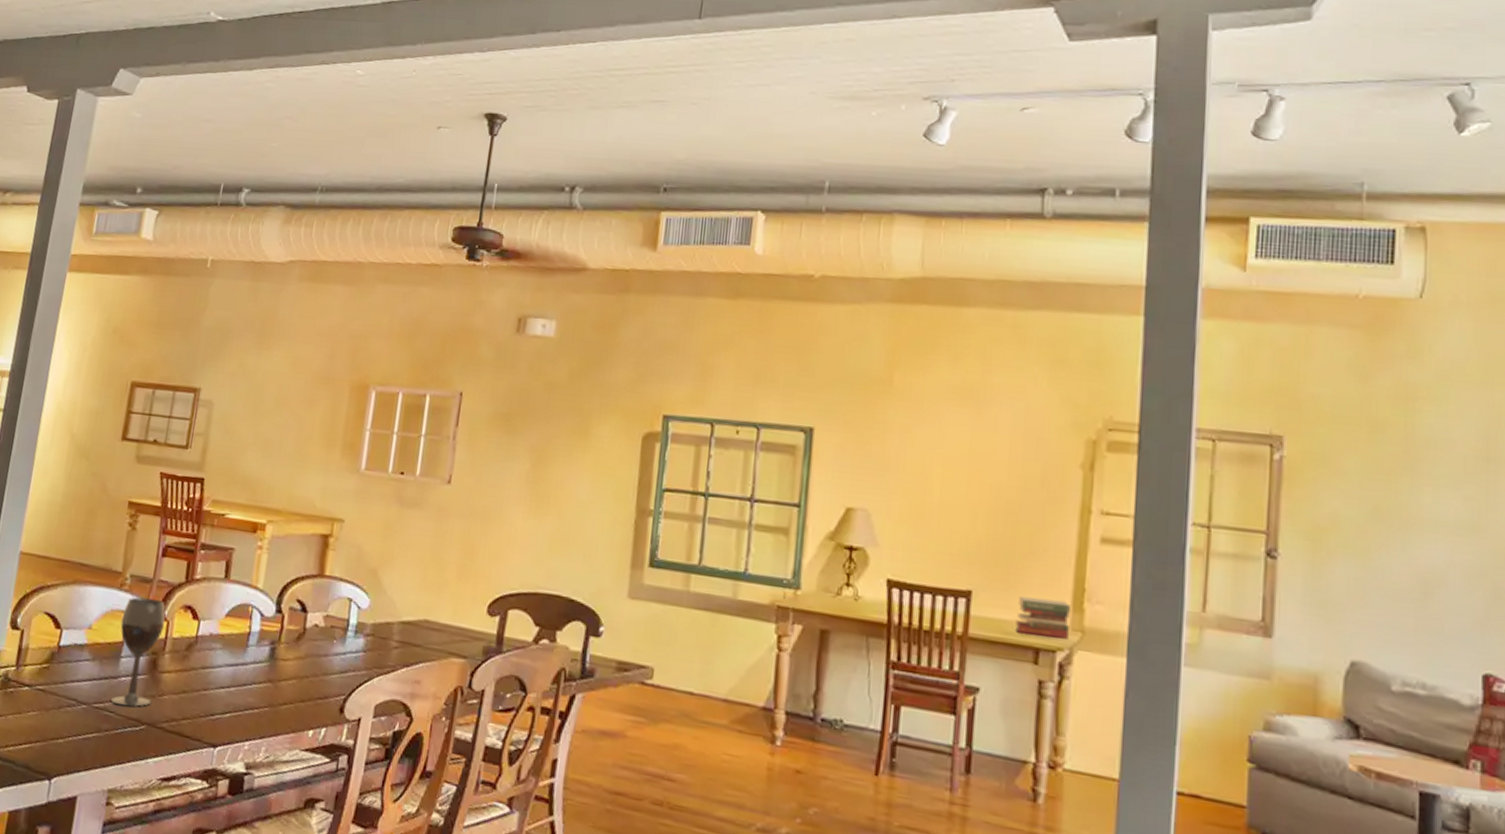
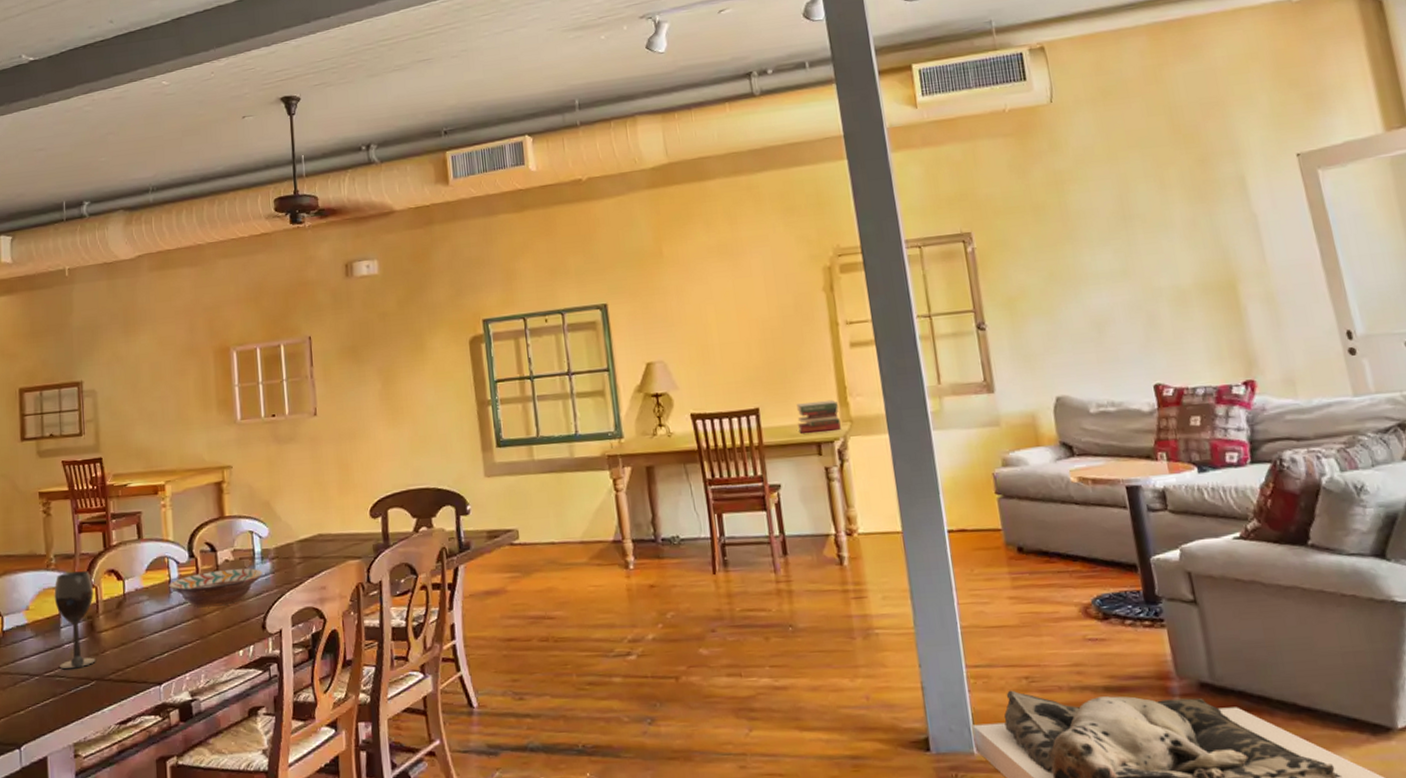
decorative bowl: none [247,632,353,675] -> present [169,568,262,608]

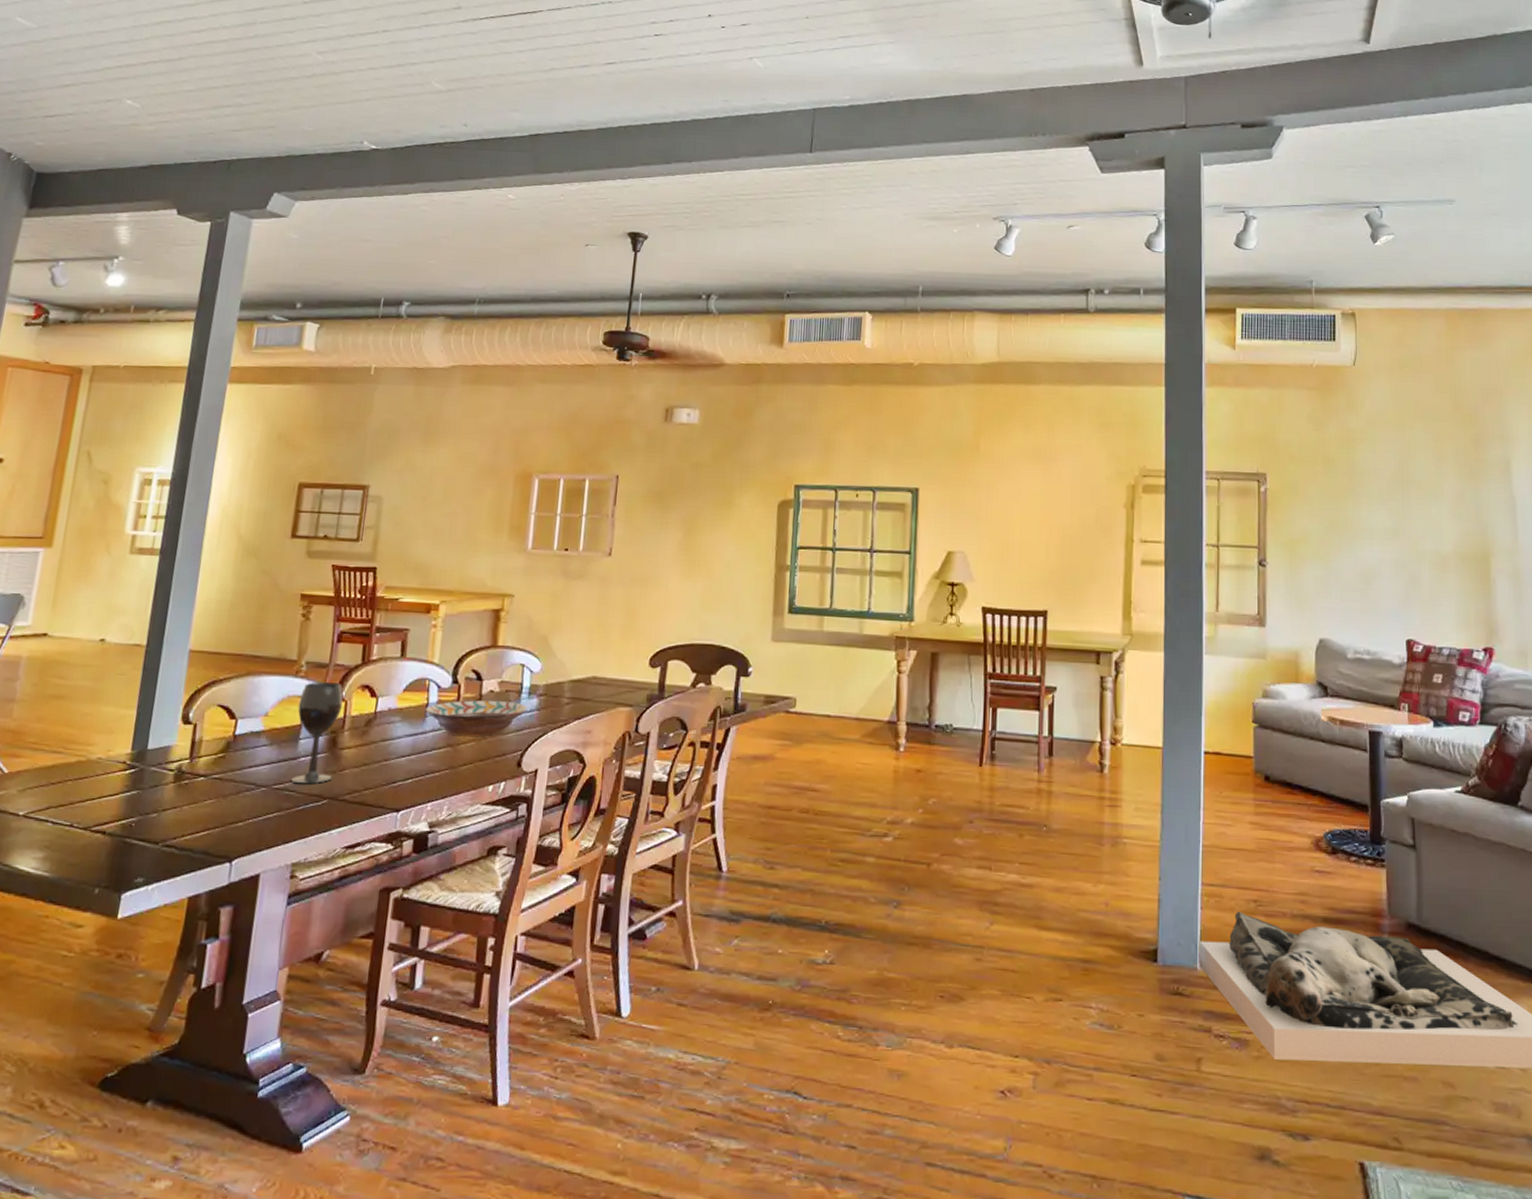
books: present [797,399,841,433] -> none [1082,611,1121,642]

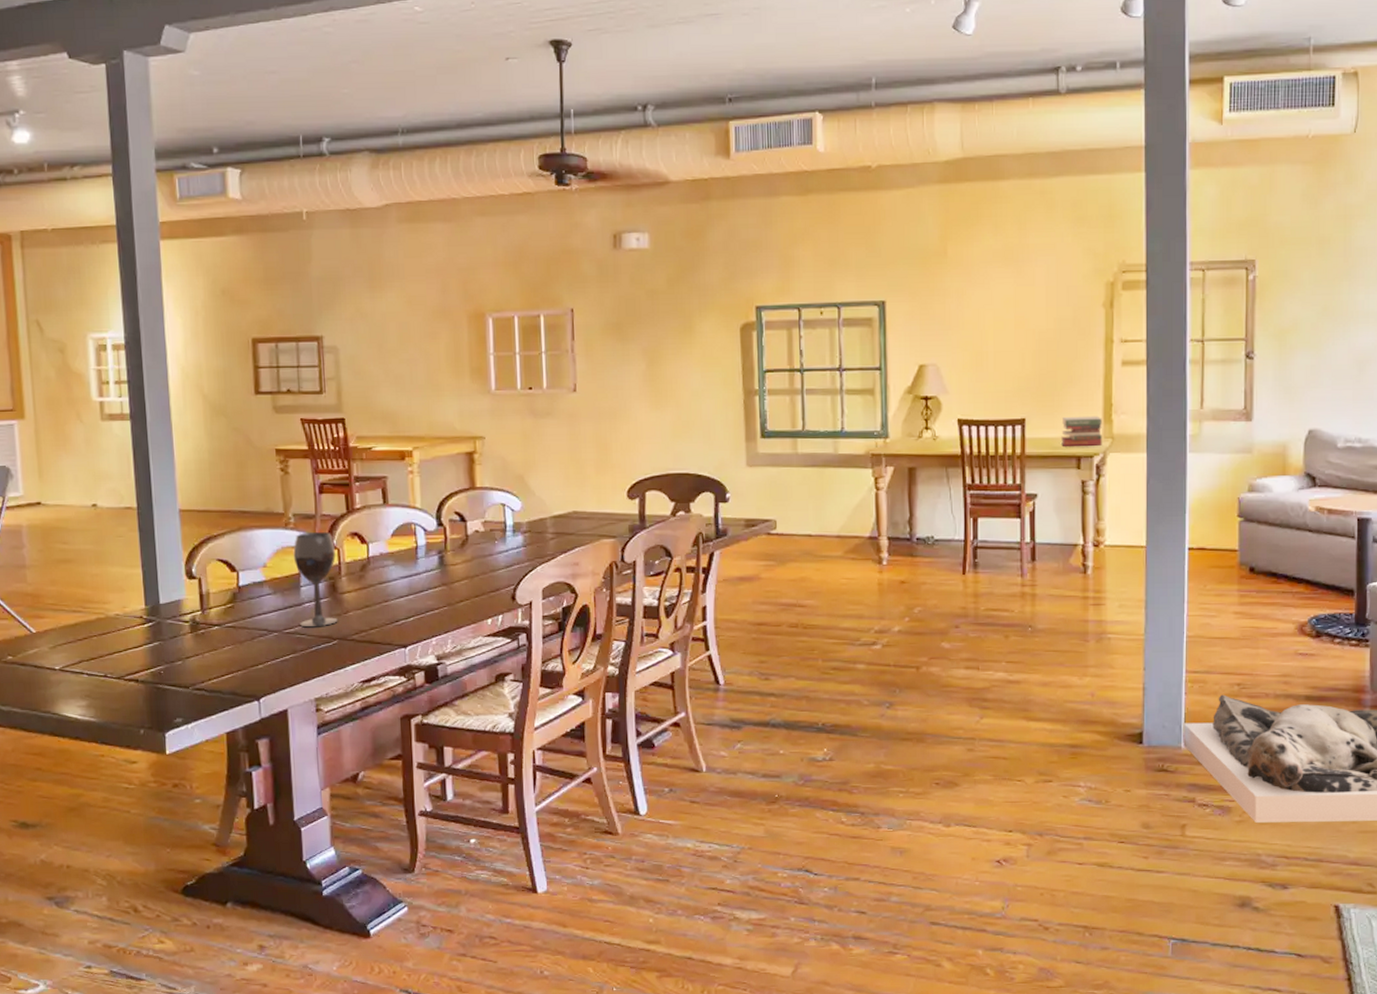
decorative bowl: present [425,700,527,737] -> none [415,539,514,576]
books: none [1082,611,1121,642] -> present [1061,415,1102,446]

